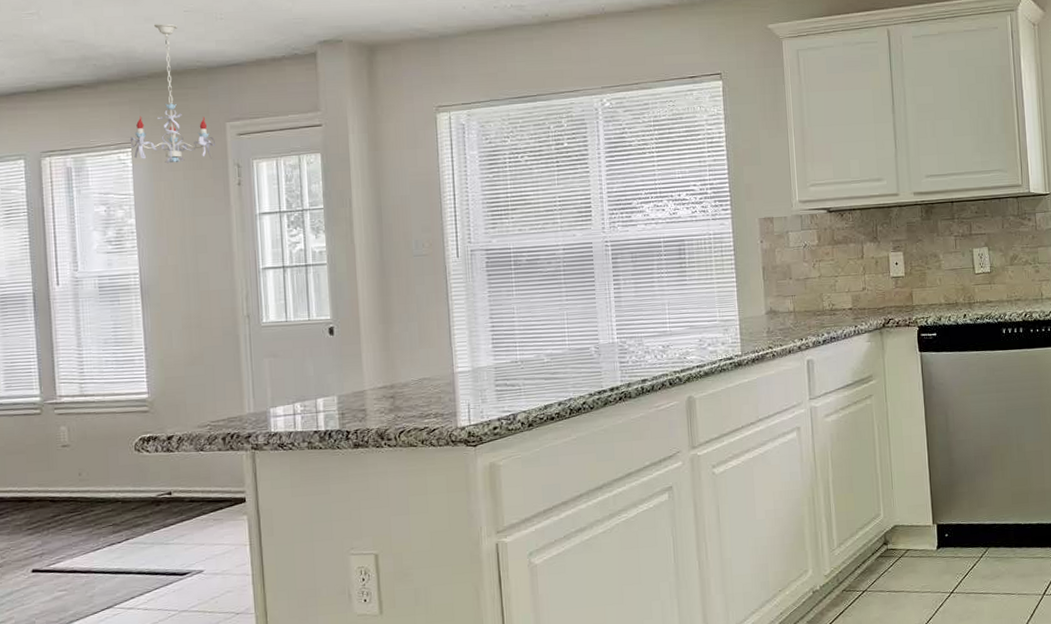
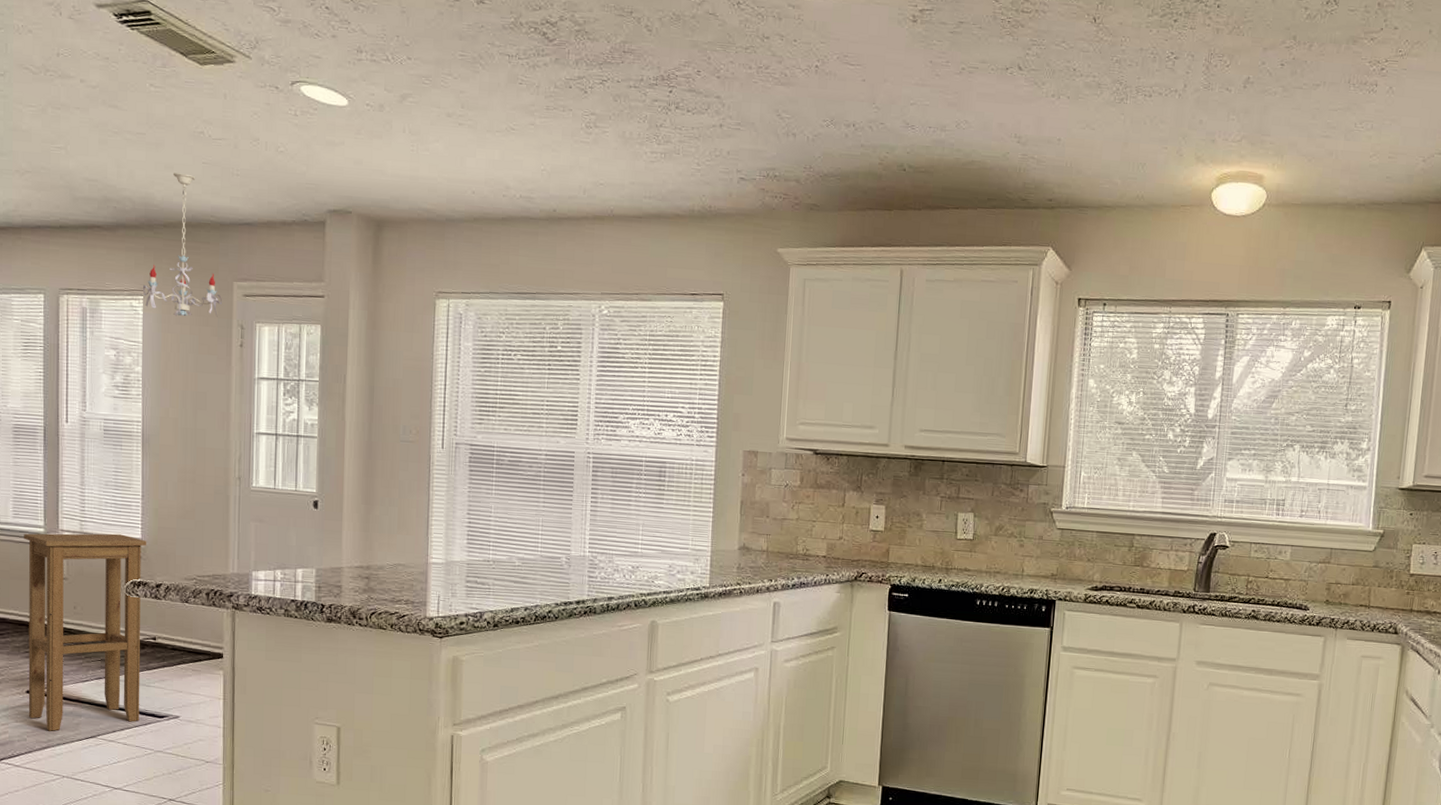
stool: none [18,390,160,609] -> present [24,533,147,731]

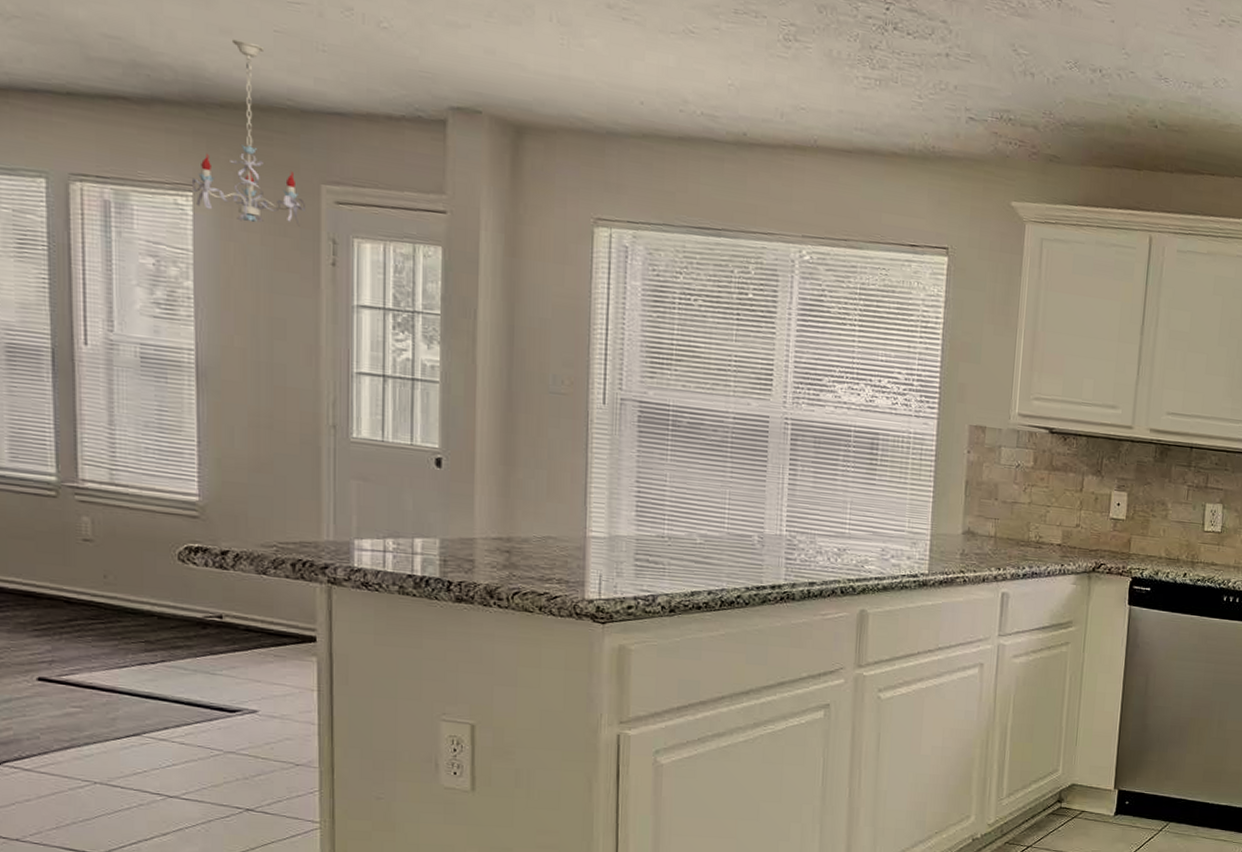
stool: present [24,533,147,731] -> none [26,482,207,728]

